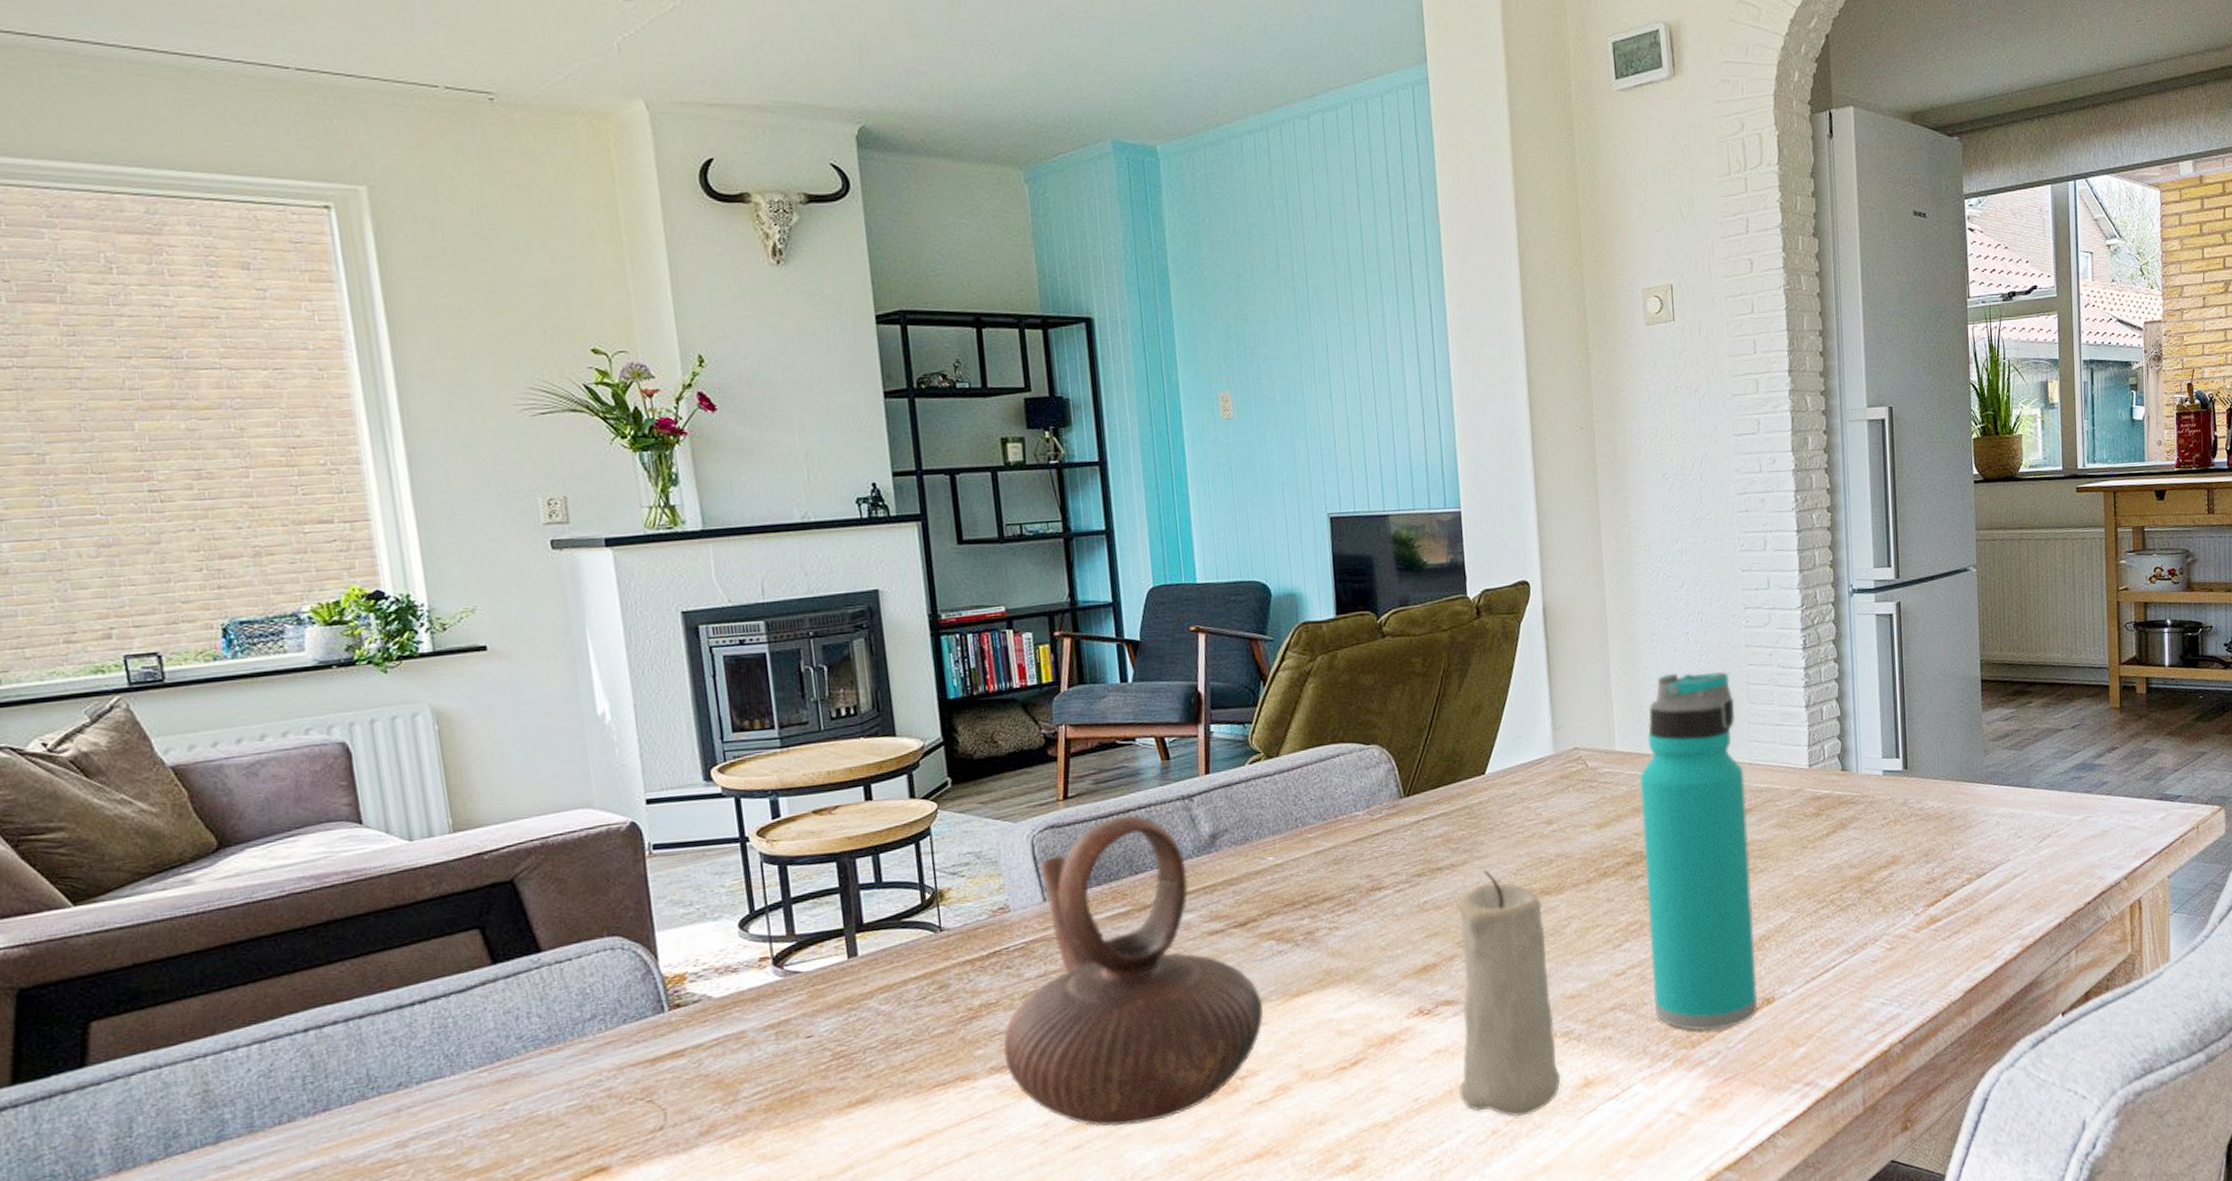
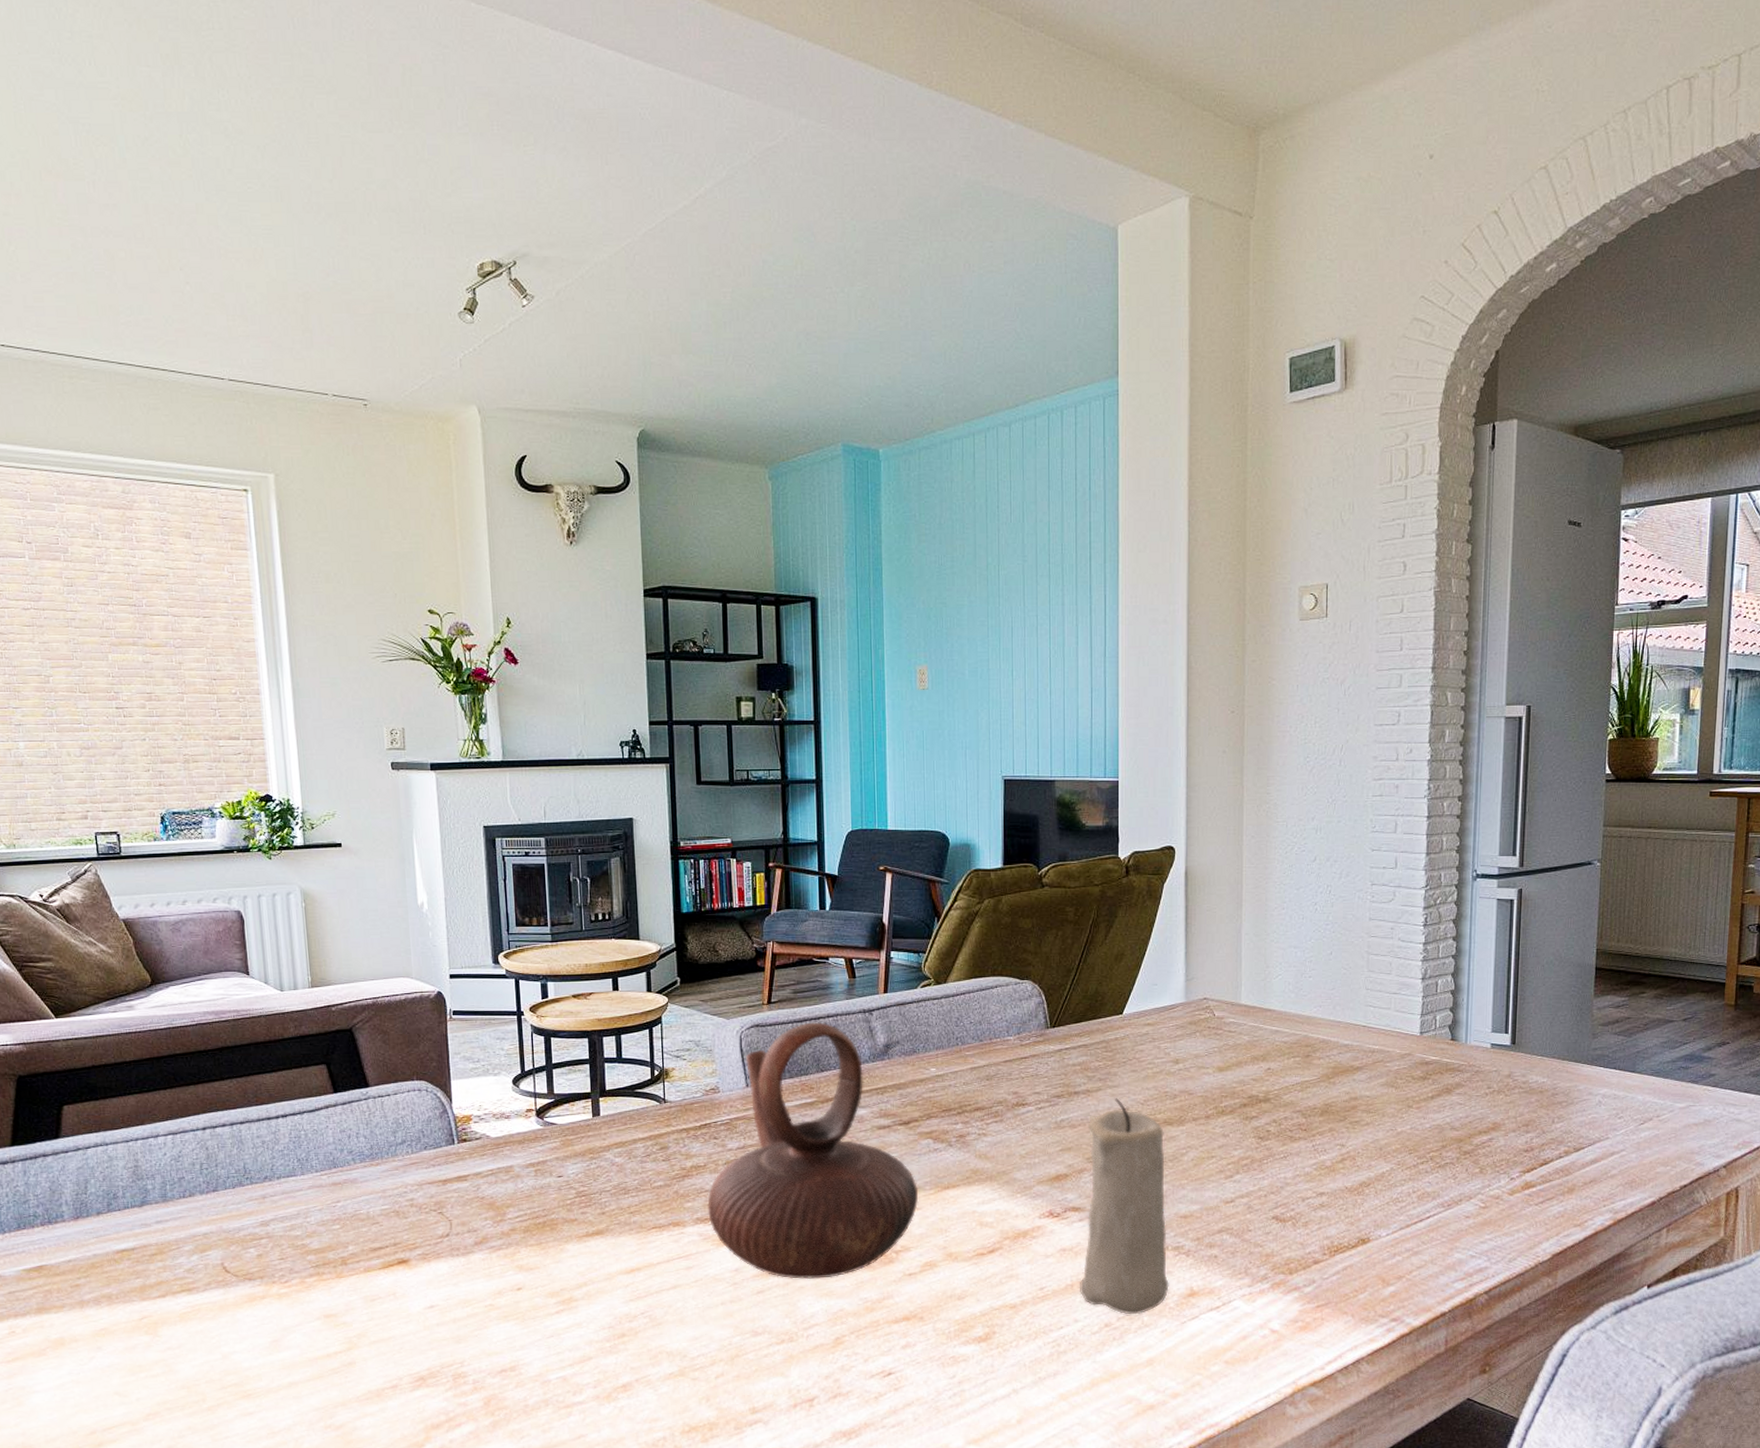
water bottle: present [1639,671,1758,1031] -> none [1258,938,1358,1261]

